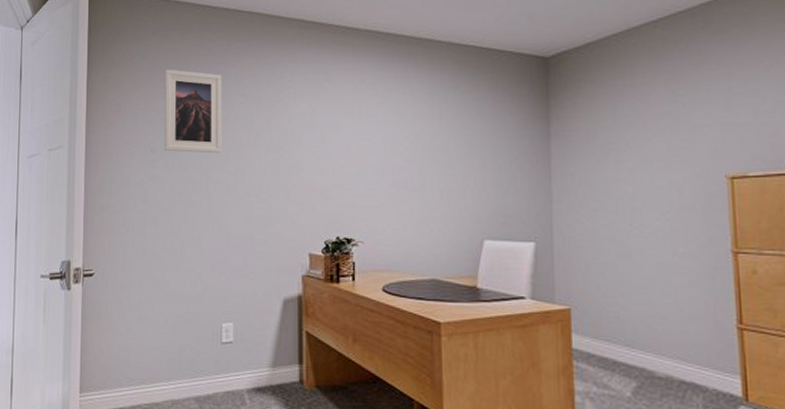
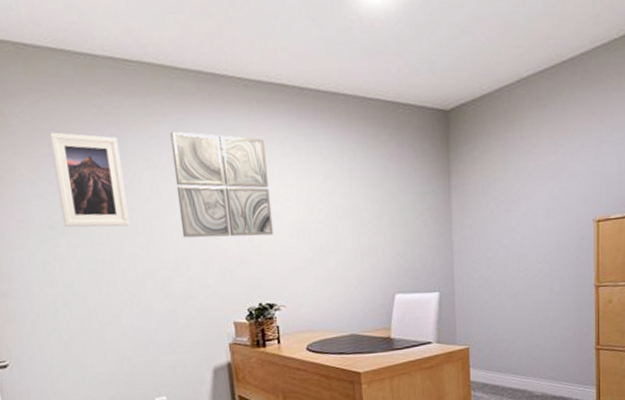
wall art: none [269,70,358,170] -> present [170,131,274,238]

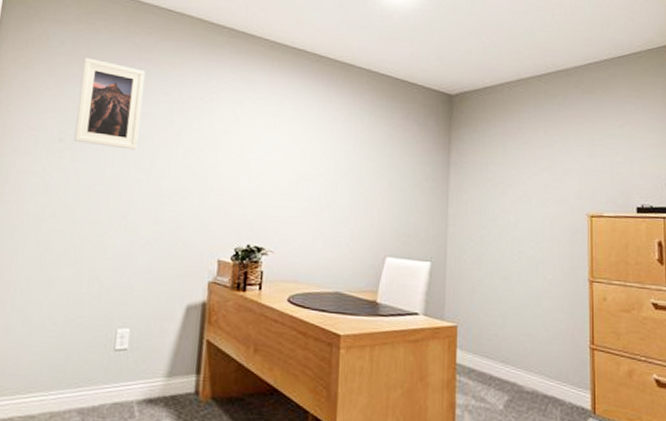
wall art: present [170,131,274,238] -> none [185,73,281,180]

